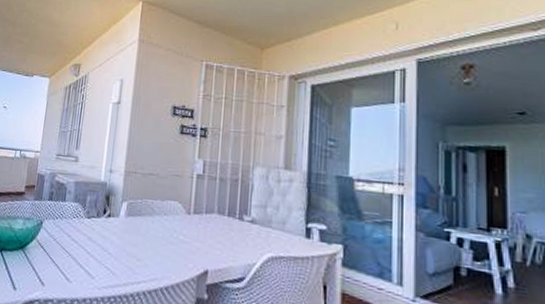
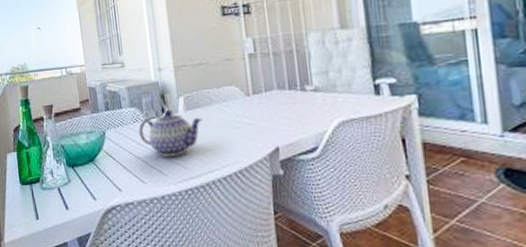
teapot: none [76,211,141,260] -> present [138,109,203,157]

